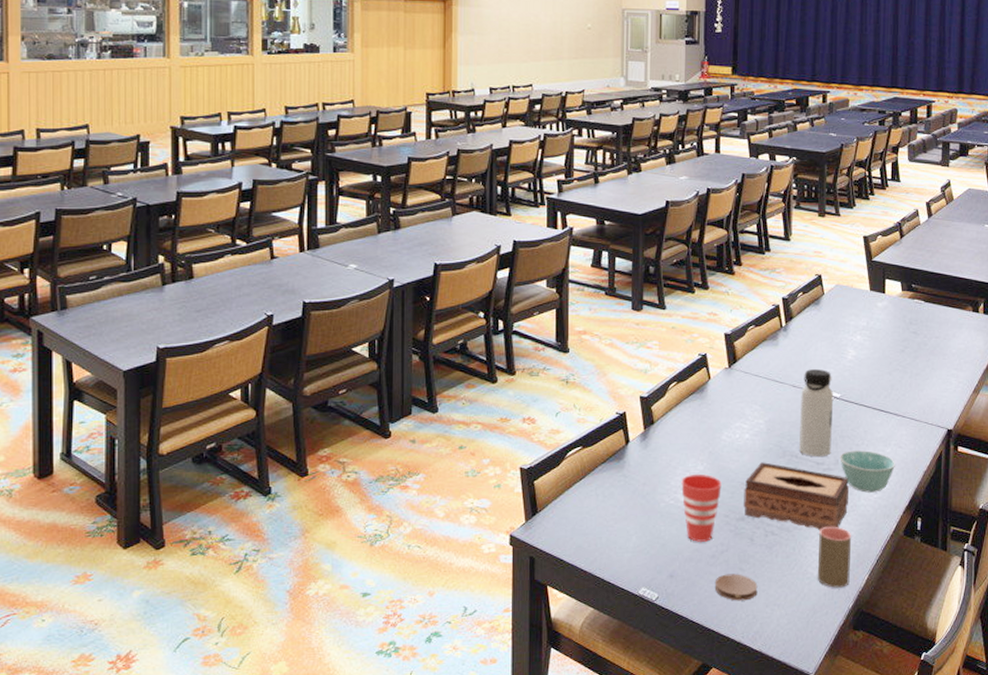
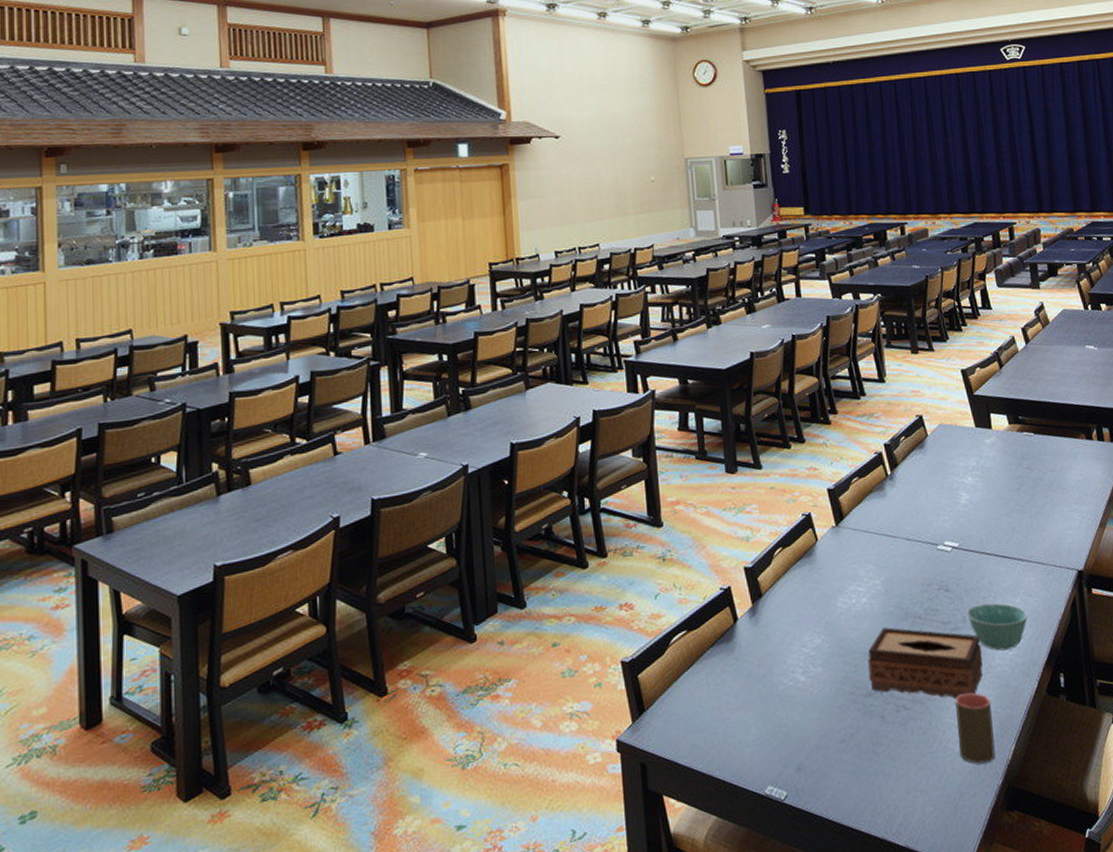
cup: present [681,473,722,543] -> none [798,647,843,727]
coaster: present [714,574,758,601] -> none [848,758,896,791]
water bottle: present [798,369,834,457] -> none [916,517,957,616]

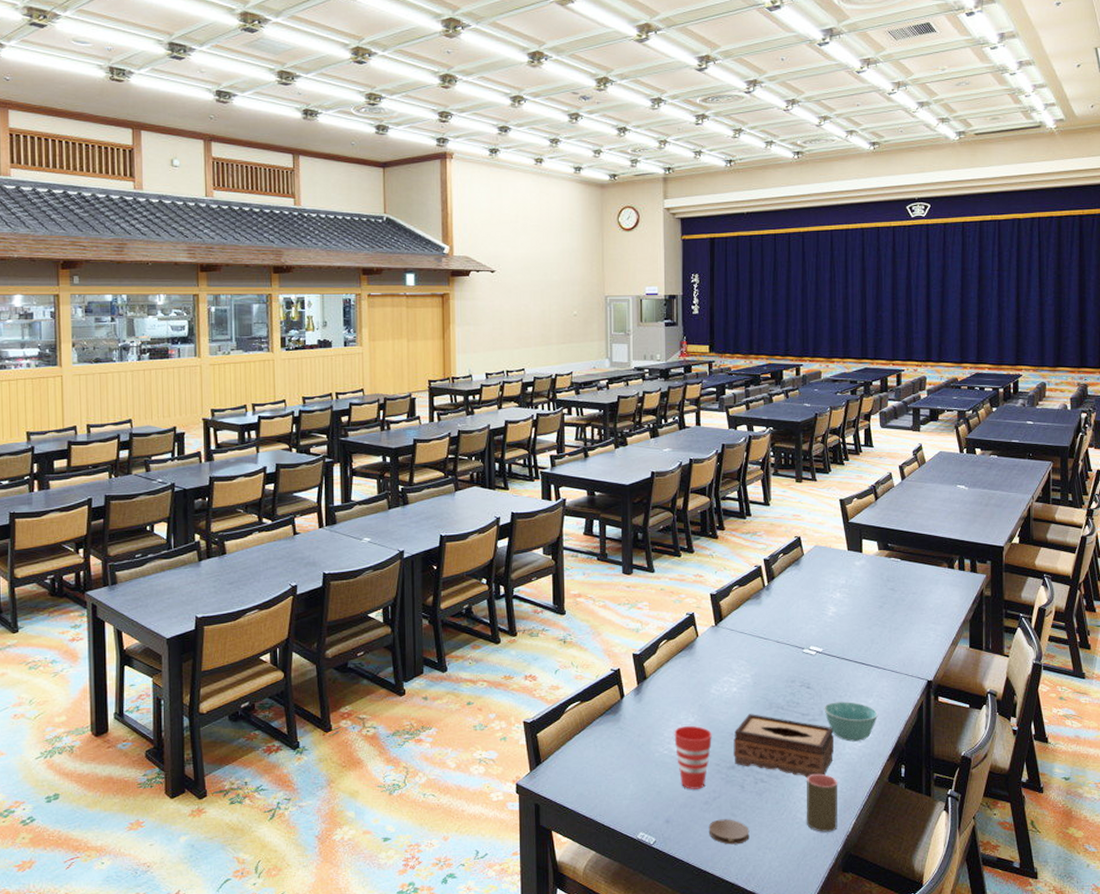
cup: none [798,647,843,727] -> present [674,725,712,790]
coaster: none [848,758,896,791] -> present [708,819,750,845]

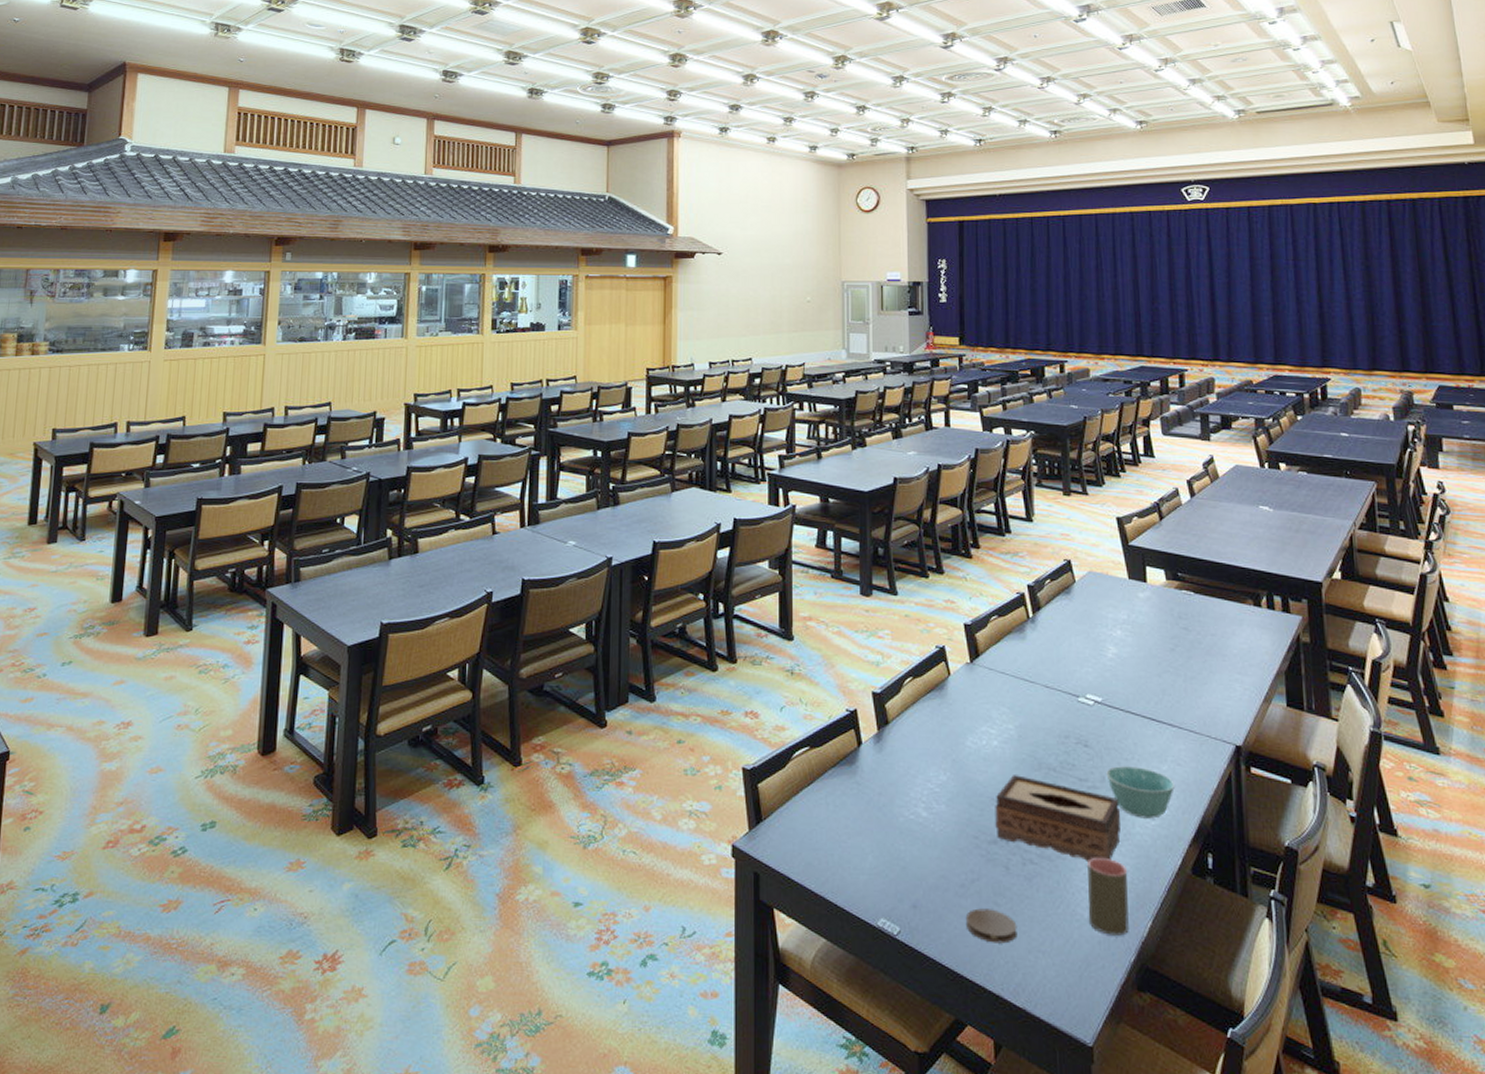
cup: present [674,725,712,790] -> none [922,784,969,868]

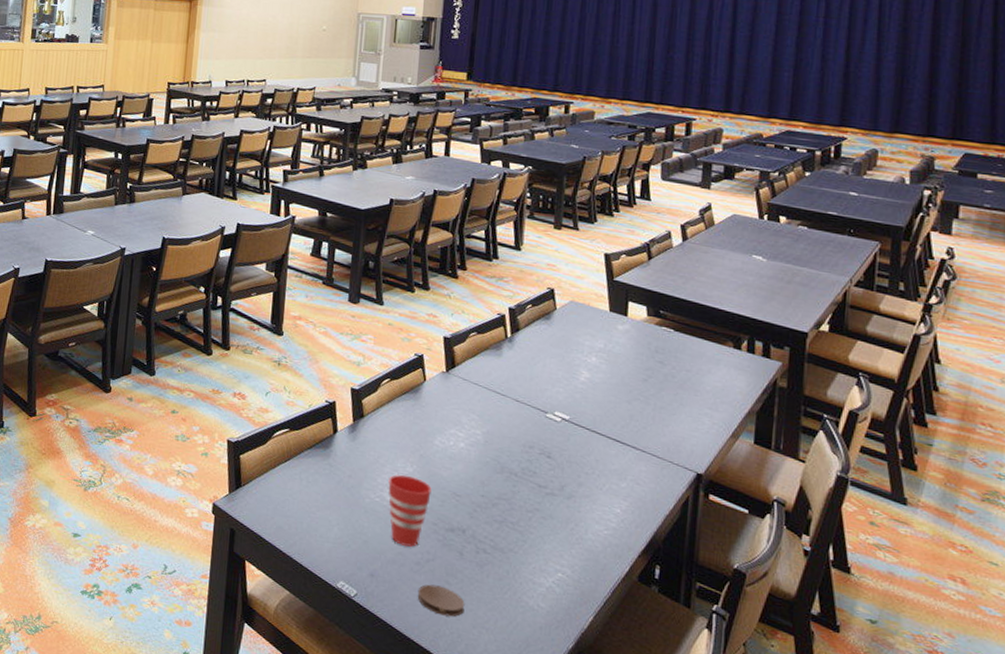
cup: none [922,784,969,868] -> present [388,474,432,547]
tissue box: present [995,775,1121,863] -> none [454,474,576,560]
cup: present [1088,857,1129,936] -> none [532,555,576,625]
bowl: present [1106,766,1175,819] -> none [565,478,631,529]

